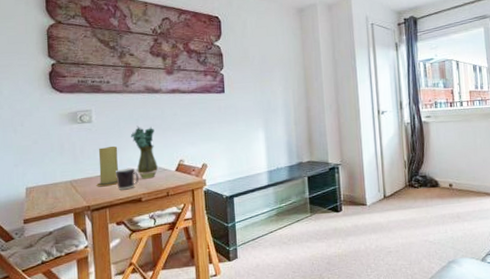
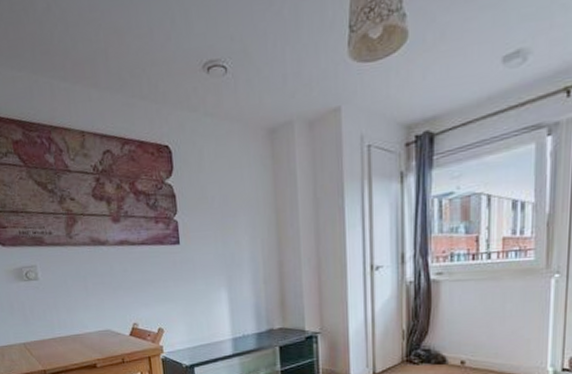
candle: present [96,145,118,187] -> none [47,306,71,351]
mug: present [116,167,139,190] -> none [67,330,92,355]
vase: present [130,125,158,179] -> none [79,283,111,344]

